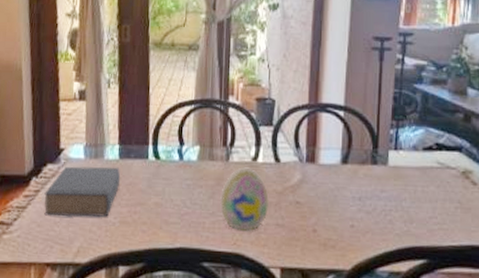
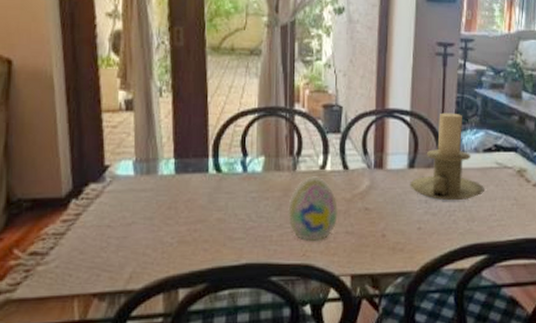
book: present [44,166,121,218] -> none [87,183,178,241]
candle holder: none [342,108,424,200] -> present [409,112,484,201]

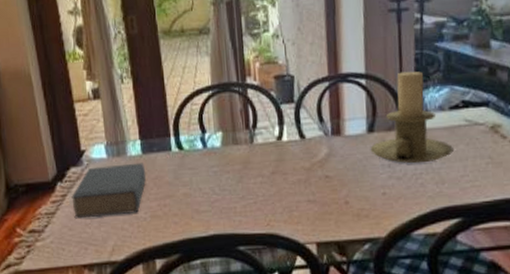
book: none [87,183,178,241] -> present [71,162,146,219]
decorative egg: present [287,176,338,241] -> none [248,147,298,211]

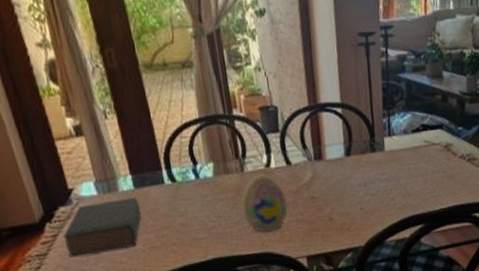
decorative egg: none [248,147,298,211] -> present [241,174,288,232]
candle holder: present [370,71,453,164] -> none [348,99,416,181]

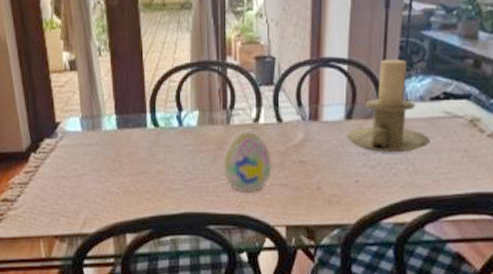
book: present [63,197,141,258] -> none [45,138,121,190]
candle holder: none [348,99,416,181] -> present [346,59,430,153]

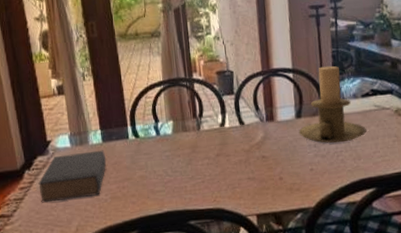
book: none [45,138,121,190] -> present [38,150,107,203]
decorative egg: present [222,129,272,192] -> none [196,133,240,188]

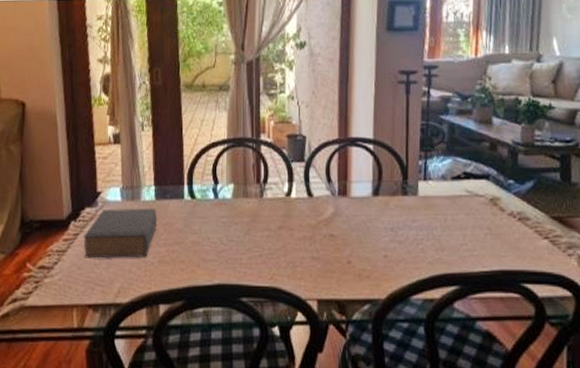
candle holder: present [298,66,366,144] -> none [374,140,454,229]

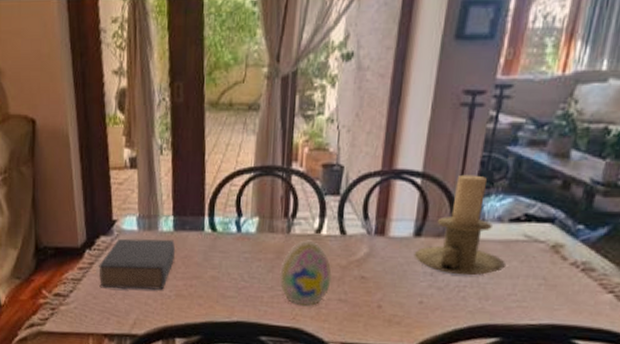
decorative egg: none [255,203,303,265] -> present [278,240,332,306]
candle holder: none [374,140,454,229] -> present [413,174,505,276]

